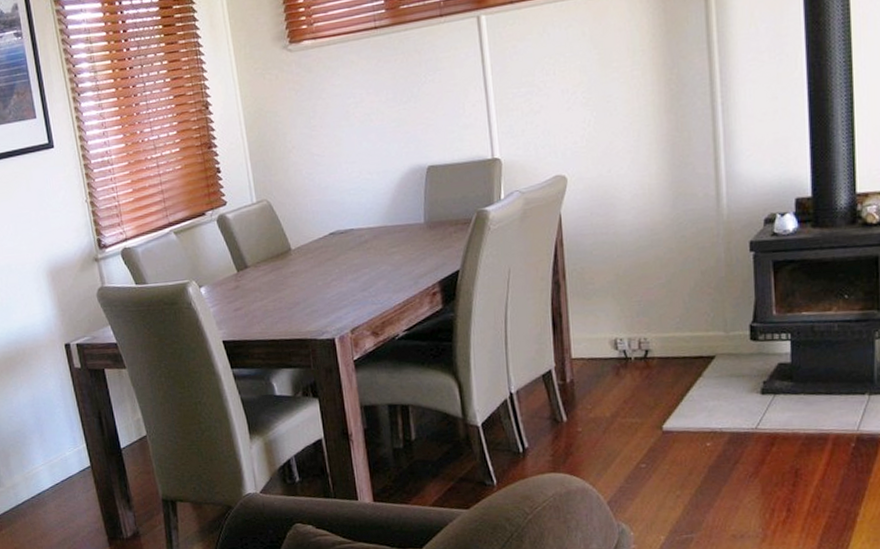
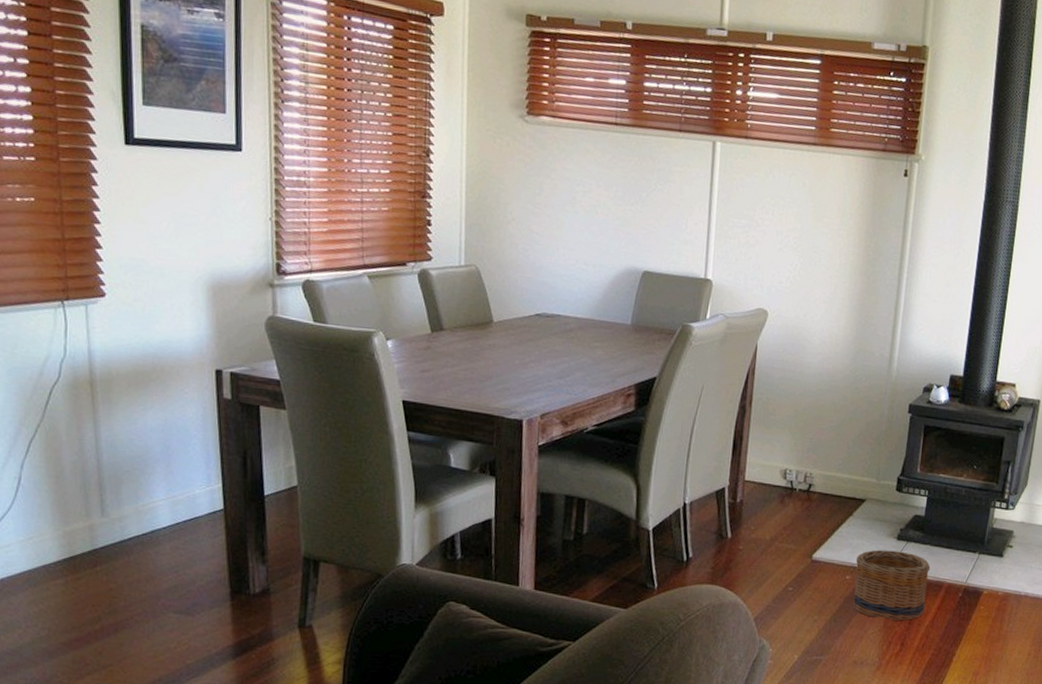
basket: none [715,406,810,485] -> present [853,550,931,621]

